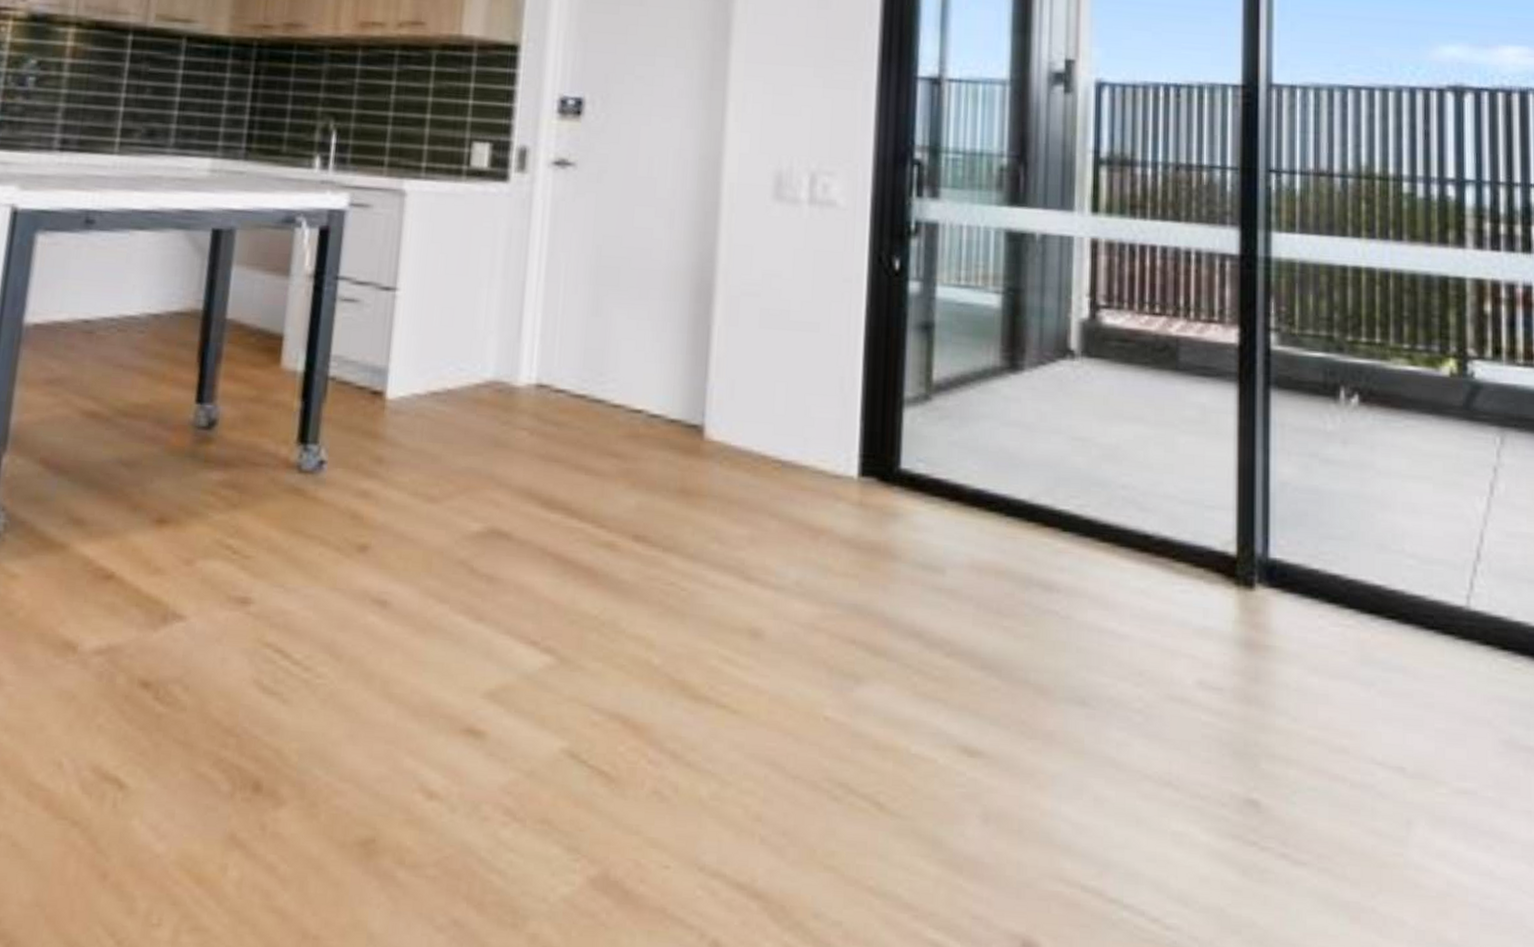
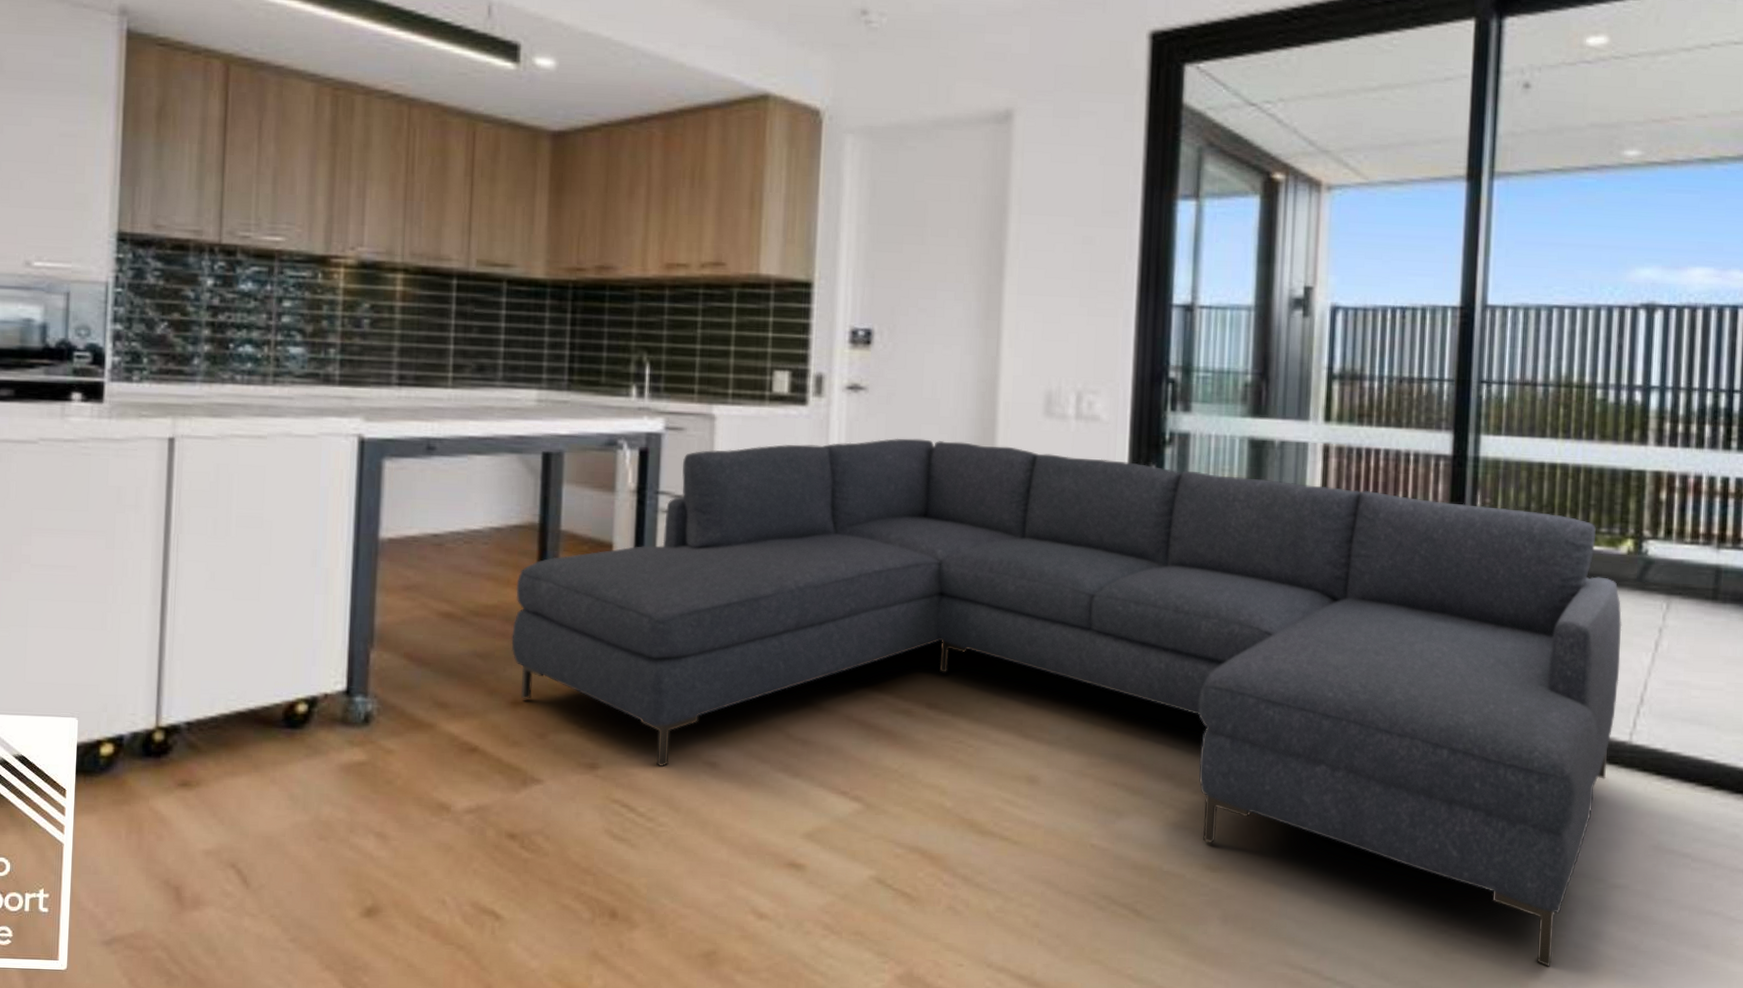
sofa: none [162,221,1450,895] -> present [511,438,1622,967]

